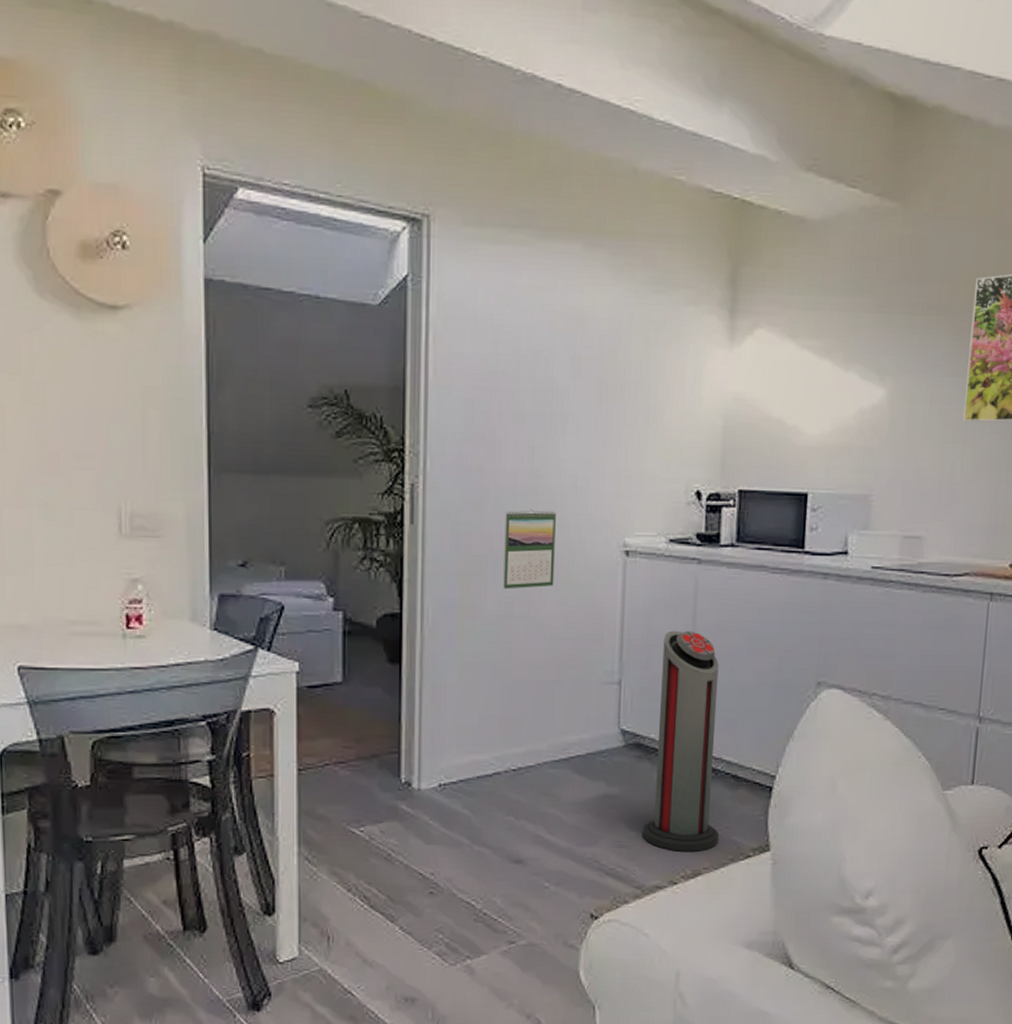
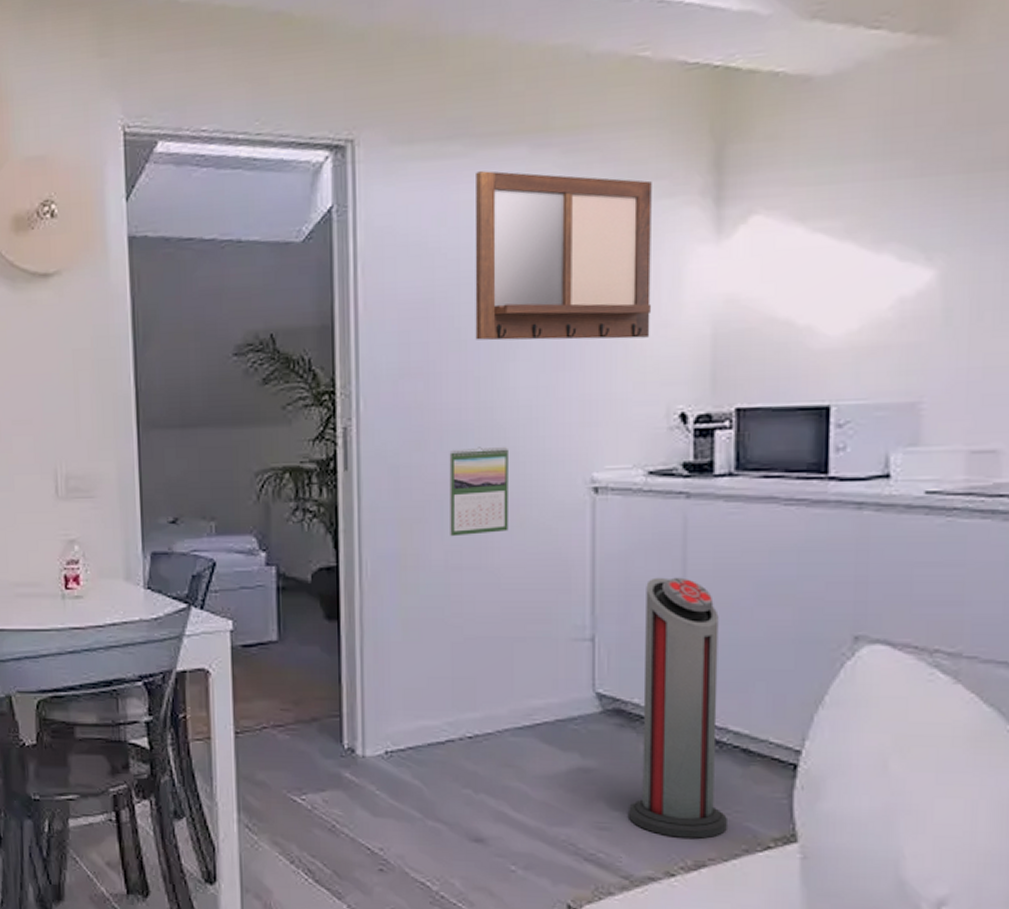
writing board: none [532,261,682,424] -> present [475,171,652,341]

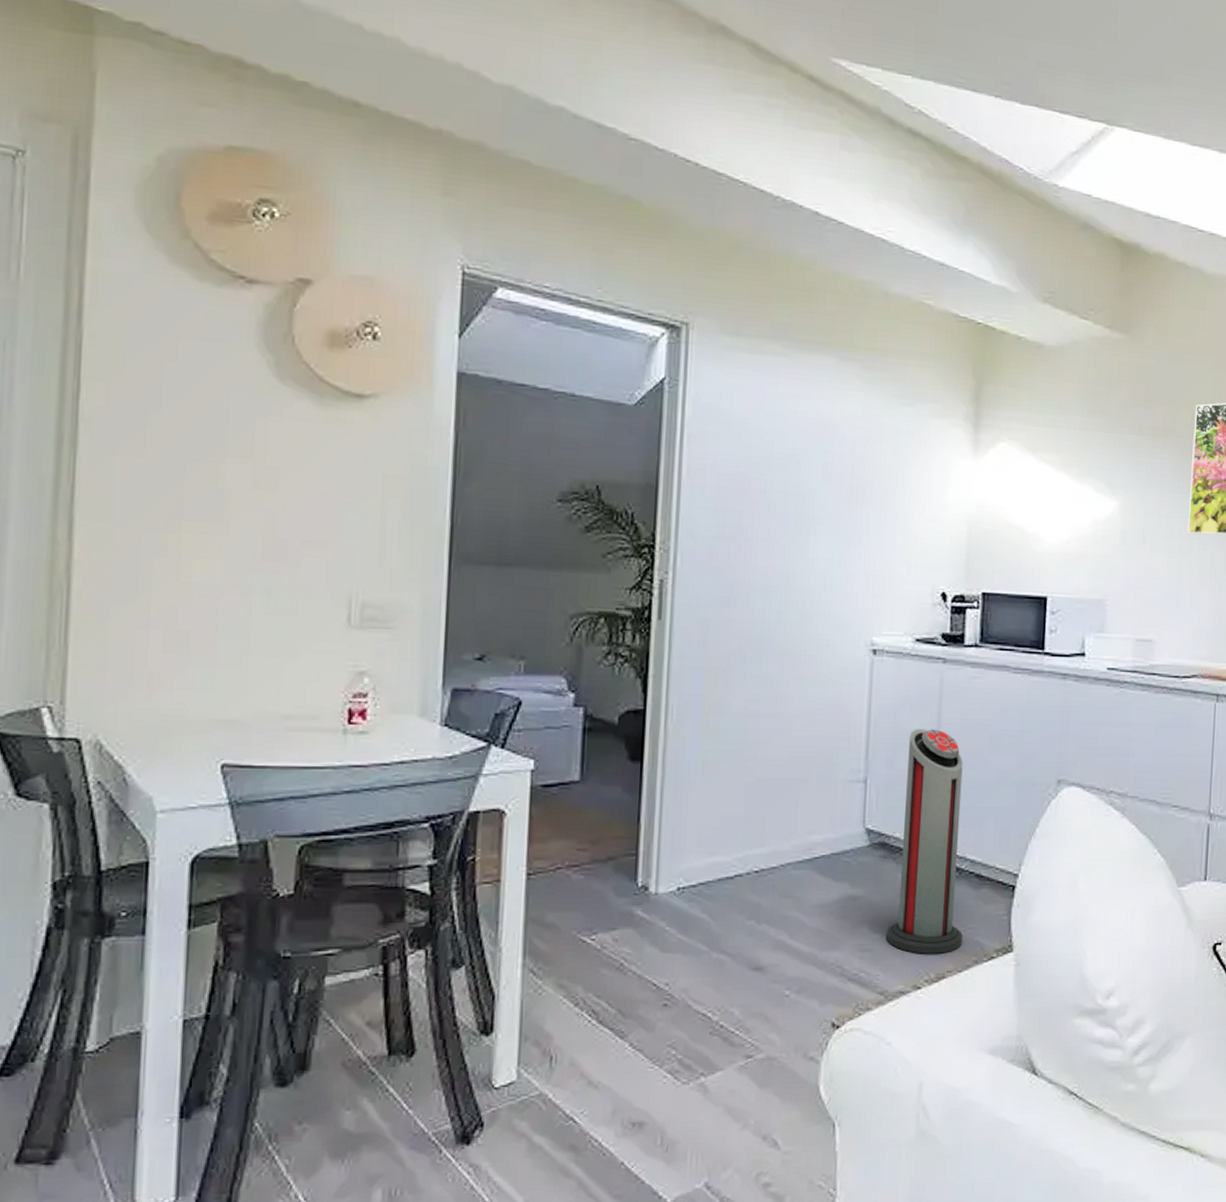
calendar: present [449,446,508,537] -> none [750,607,805,686]
writing board: present [475,171,652,341] -> none [783,371,929,528]

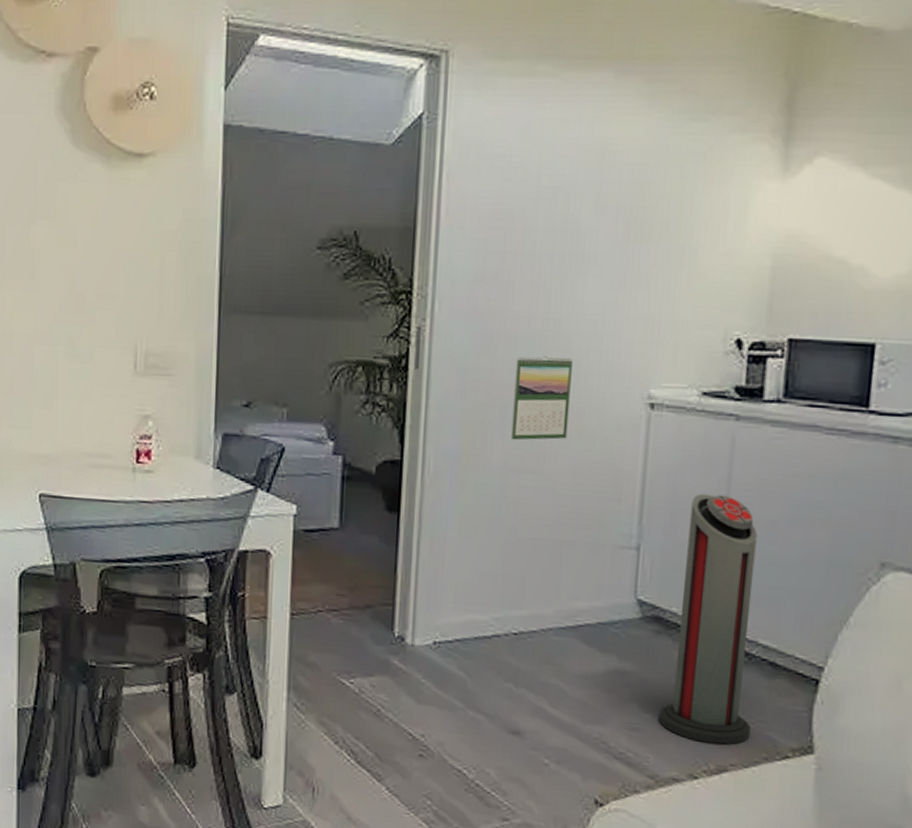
calendar: none [750,607,805,686] -> present [511,356,573,441]

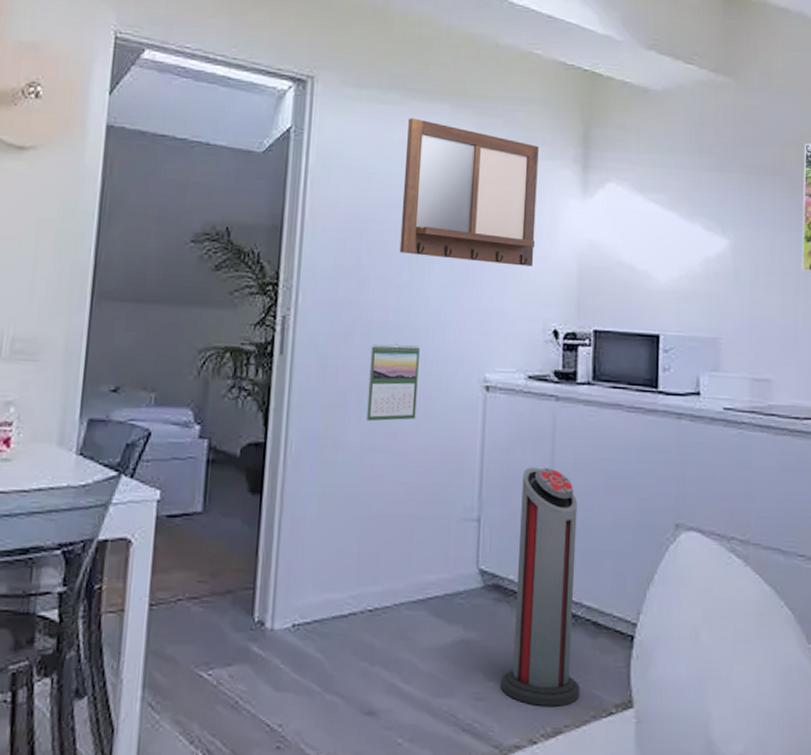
writing board: none [549,92,727,265] -> present [399,118,539,267]

